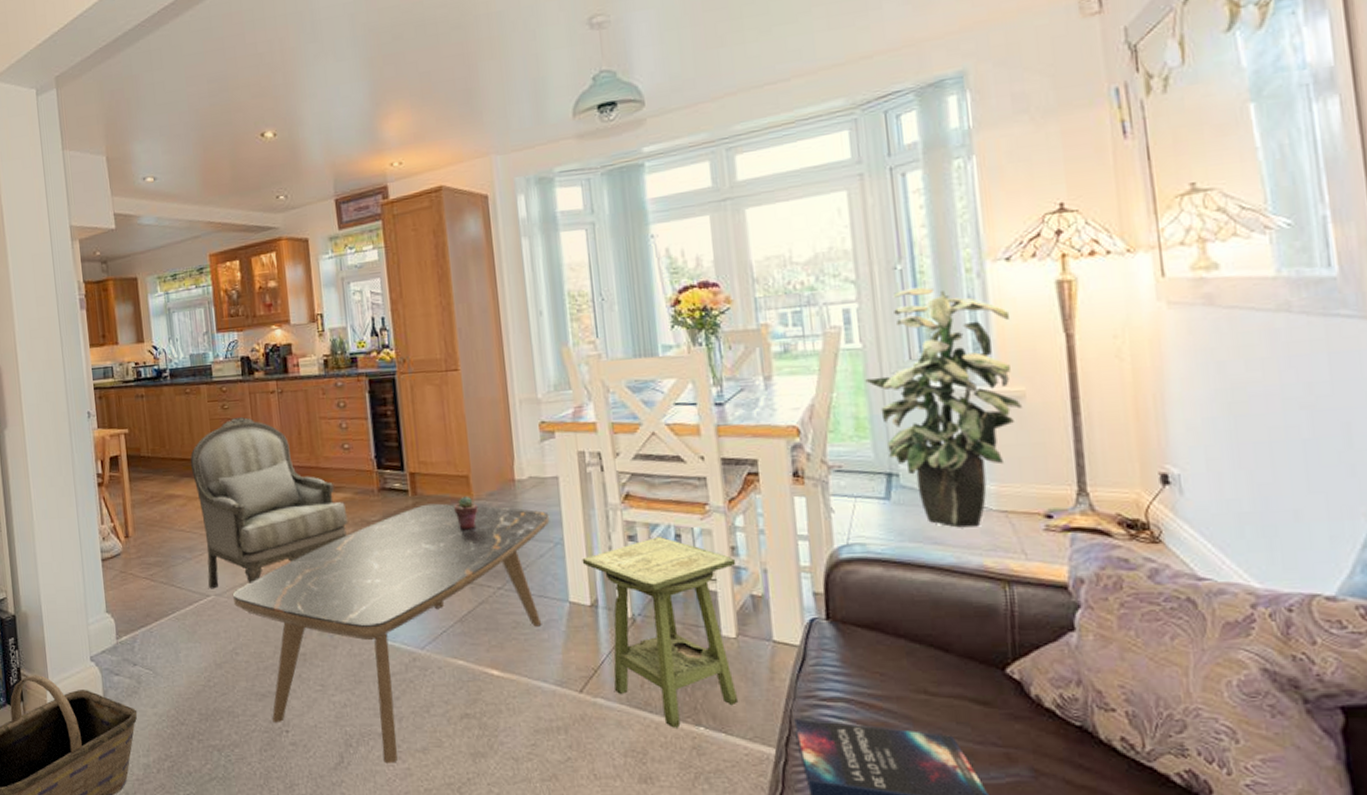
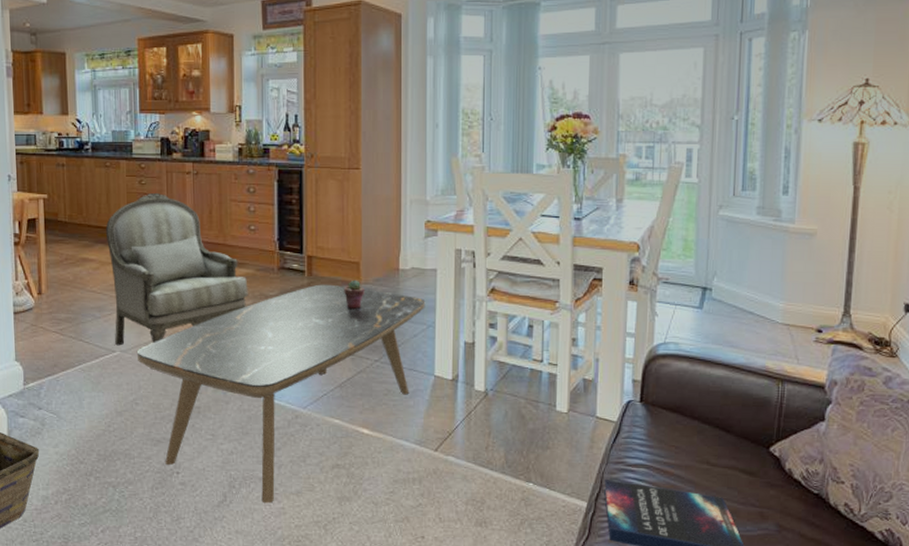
side table: present [582,537,739,728] -> none [449,326,575,483]
indoor plant: present [865,287,1022,528] -> none [696,136,815,336]

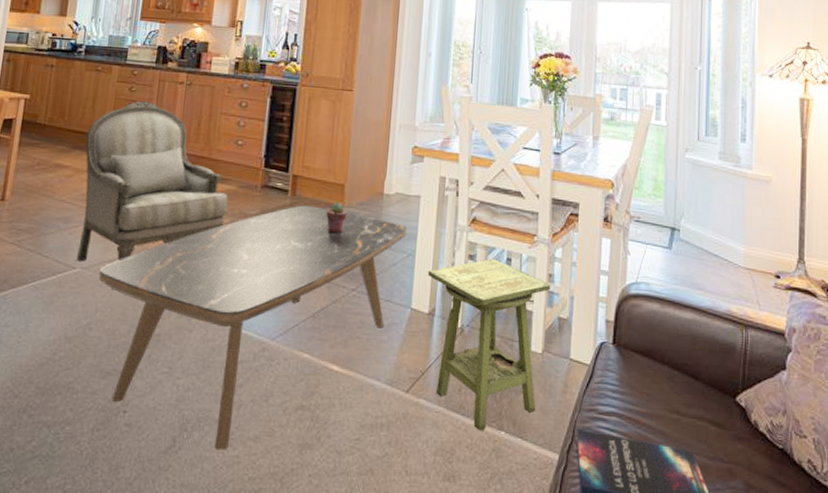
side table: none [449,326,575,483] -> present [427,259,551,431]

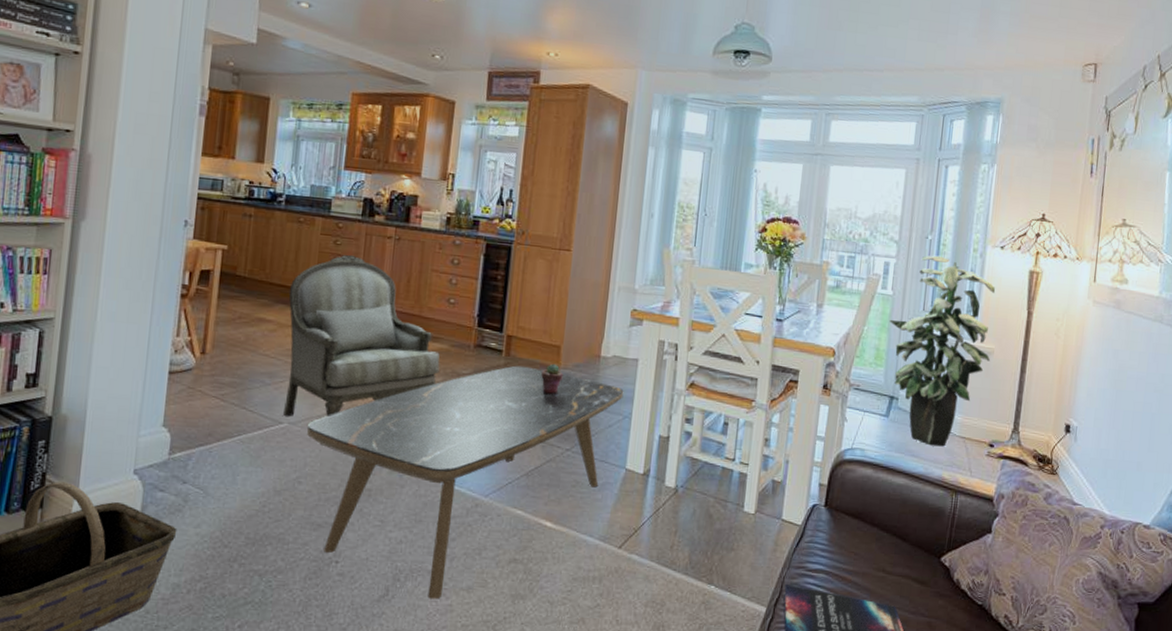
side table: present [427,259,551,431] -> none [643,422,767,585]
indoor plant: none [665,85,768,279] -> present [889,255,996,447]

